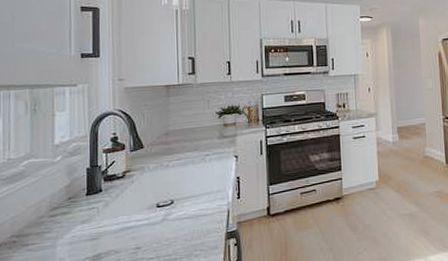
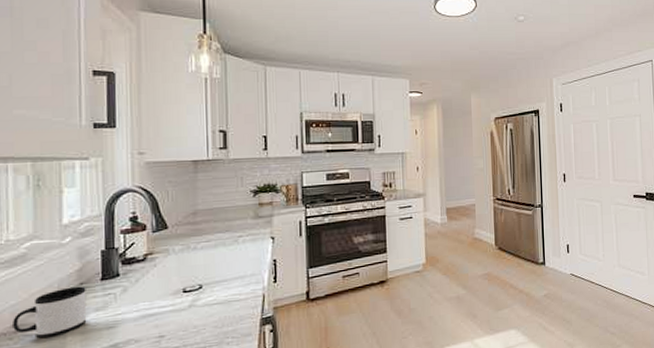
mug: none [12,200,74,248] -> present [13,286,87,339]

